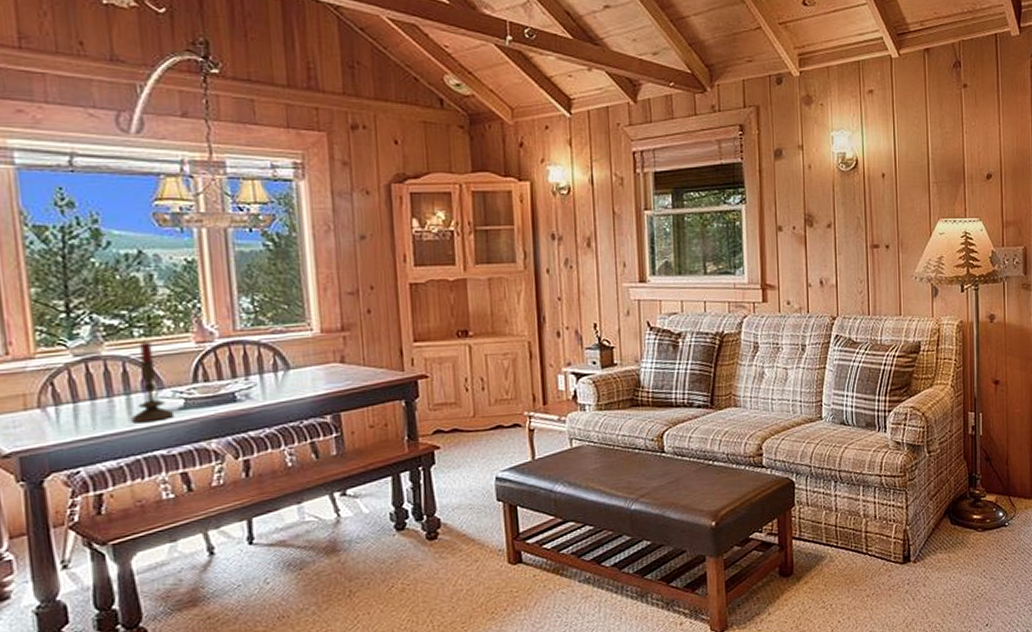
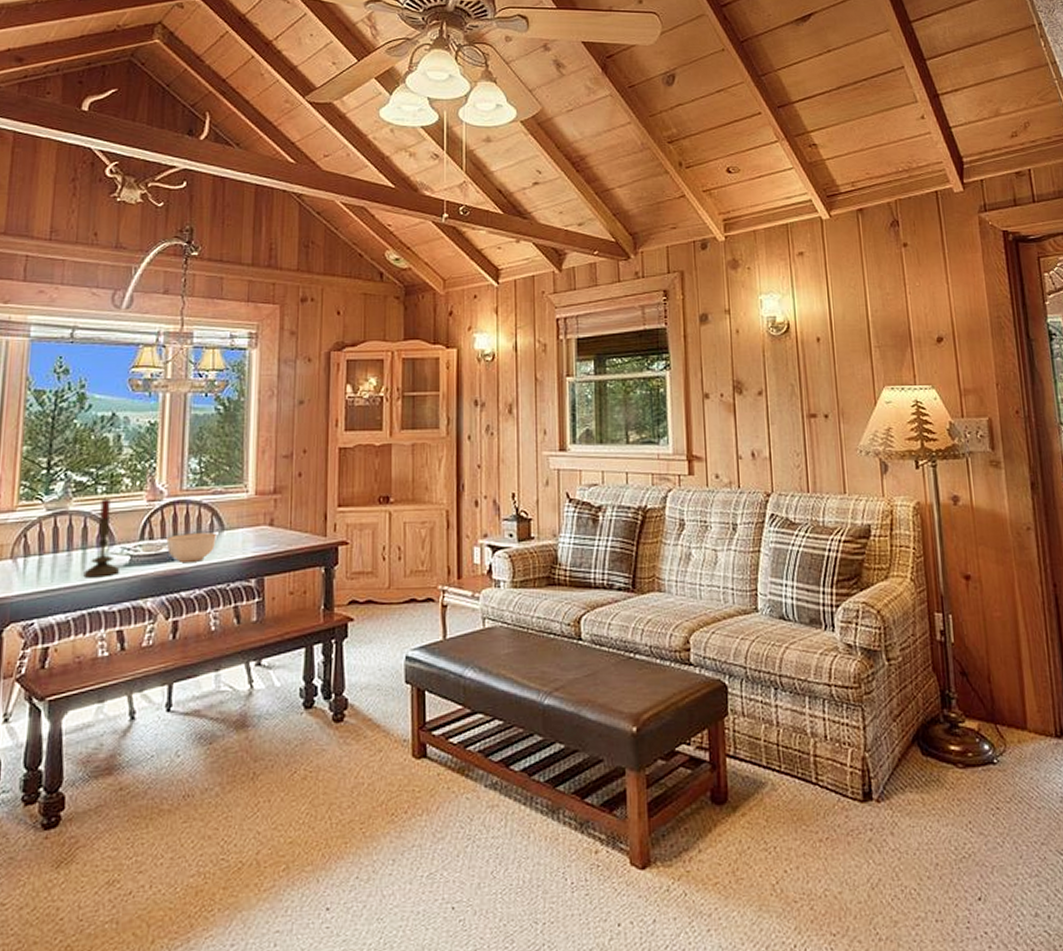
bowl: none [224,372,283,403] -> present [166,533,217,562]

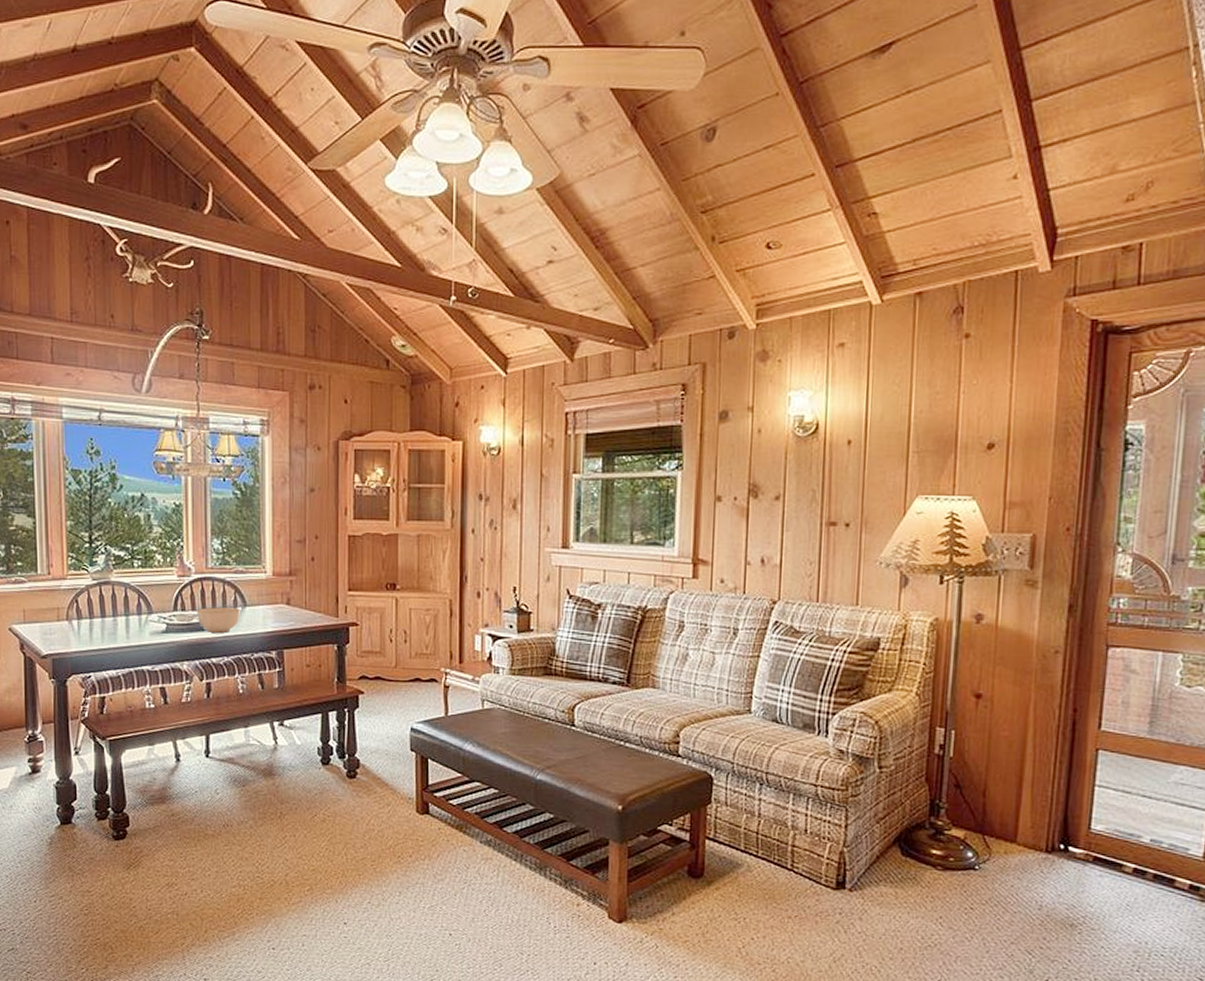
candle: present [83,497,119,578] -> none [128,570,158,641]

